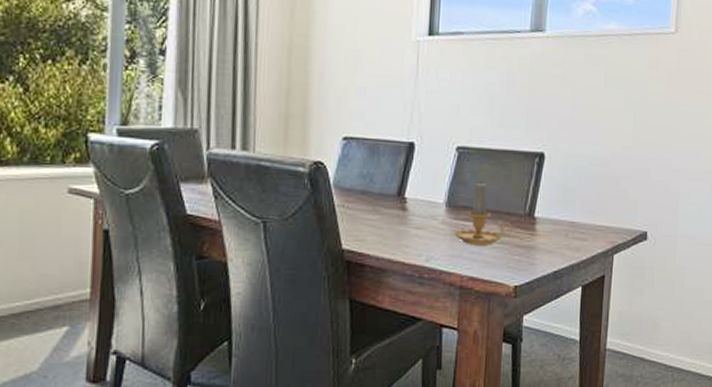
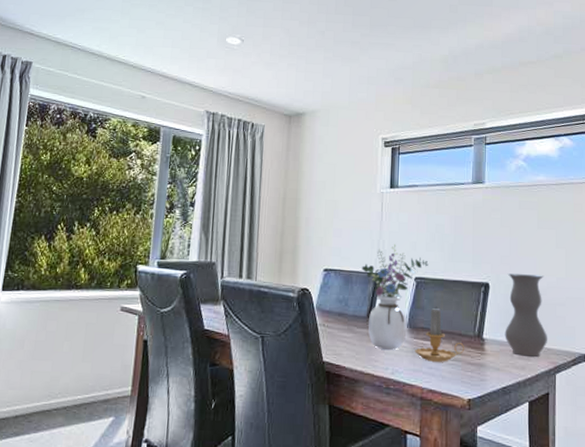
bouquet: none [391,106,474,234] -> present [362,244,429,351]
vase: none [559,141,608,237] -> present [504,273,548,358]

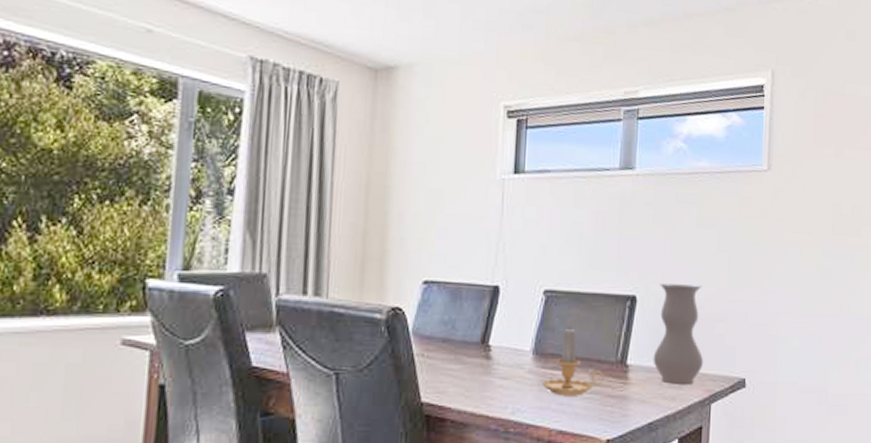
bouquet: present [362,244,429,351] -> none [474,247,562,385]

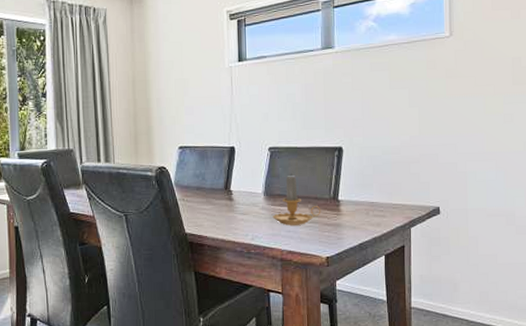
vase: present [653,284,704,386] -> none [359,135,403,214]

